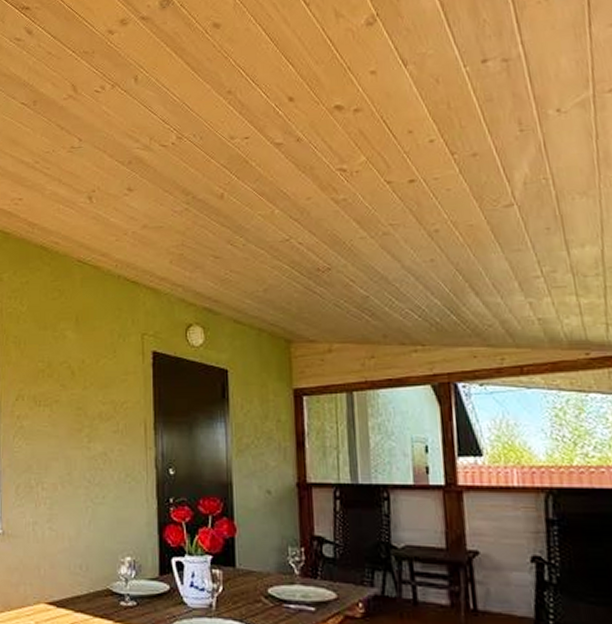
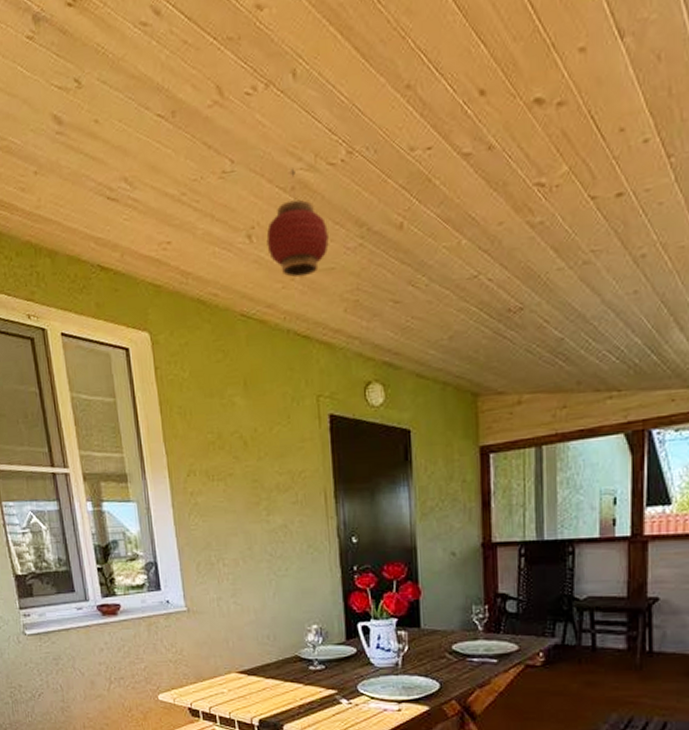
hanging lantern: none [105,147,158,233] -> present [266,168,329,278]

